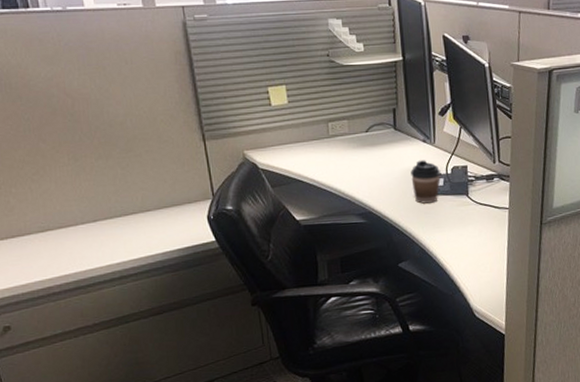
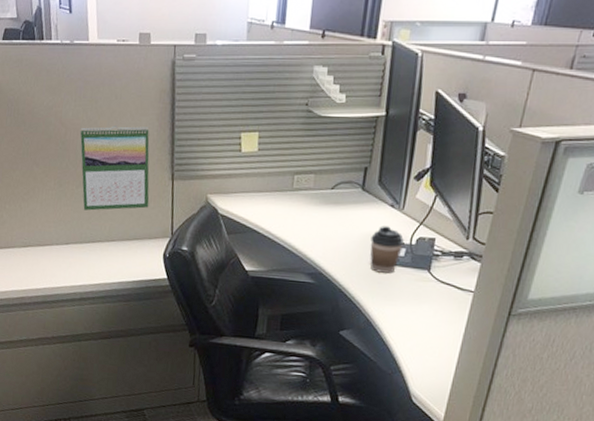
calendar: none [89,90,183,183] -> present [80,126,150,211]

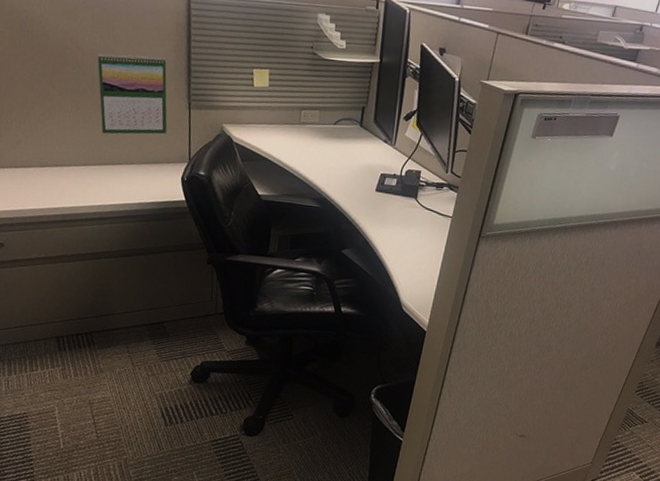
coffee cup: present [369,226,405,273] -> none [367,158,396,200]

